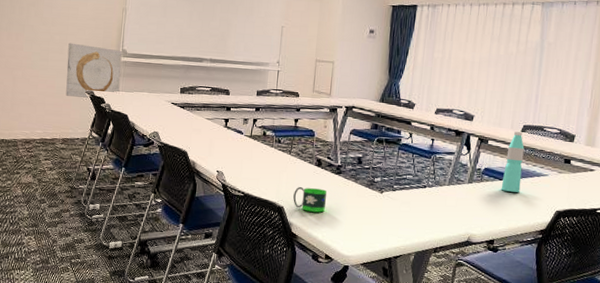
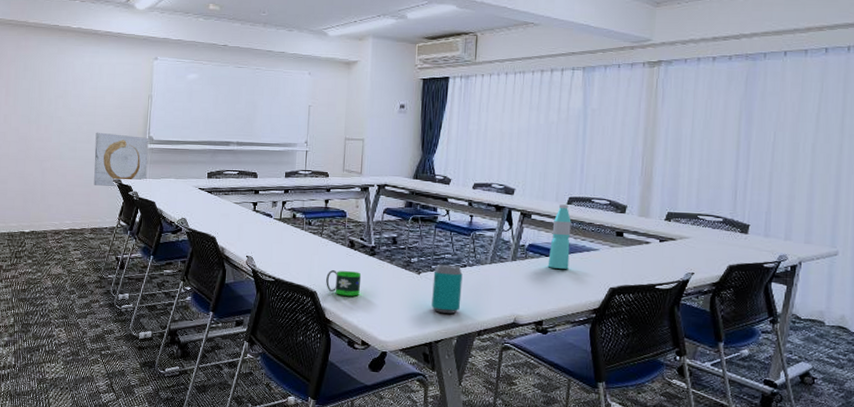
beverage can: none [392,184,422,231] -> present [432,264,463,314]

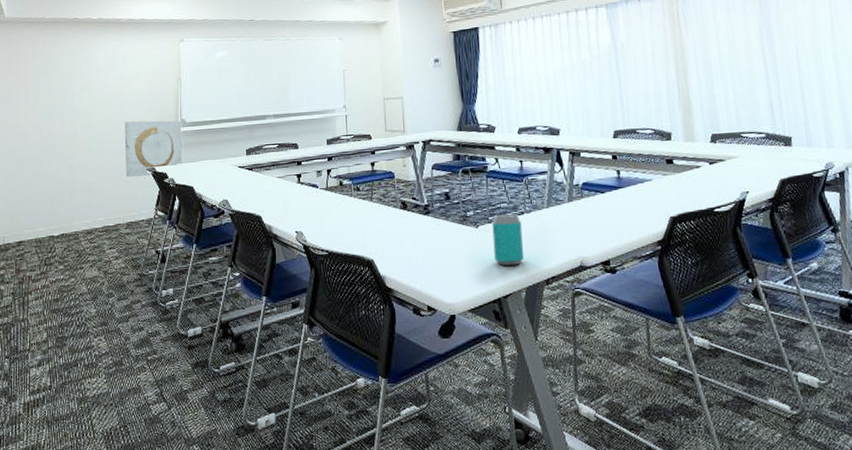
mug: present [326,270,361,296] -> none [382,233,419,261]
water bottle: present [547,204,572,269] -> none [603,138,626,205]

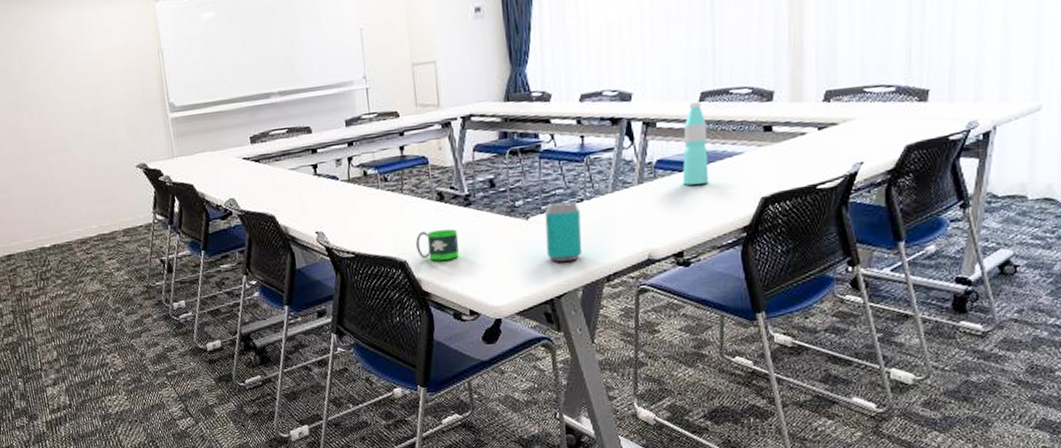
wall art: present [124,120,182,177] -> none [103,104,177,176]
mug: none [382,233,419,261] -> present [416,229,459,261]
water bottle: none [603,138,626,205] -> present [682,102,709,186]

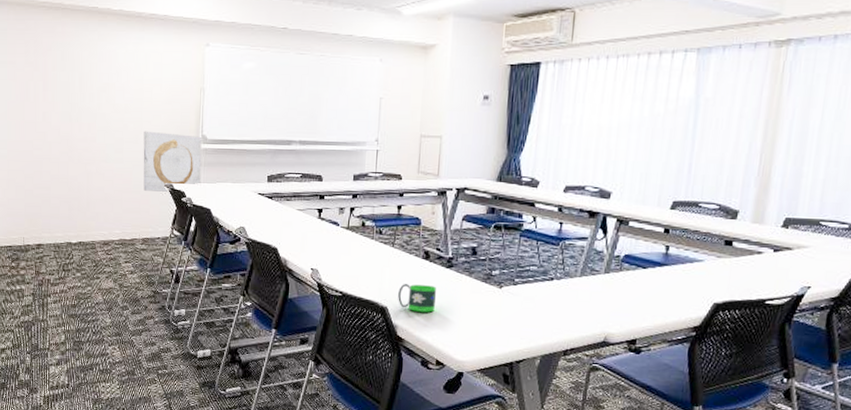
wall art: none [103,104,177,176] -> present [143,131,202,193]
beverage can: present [544,201,583,262] -> none [513,277,549,332]
water bottle: present [682,102,709,186] -> none [644,209,674,282]

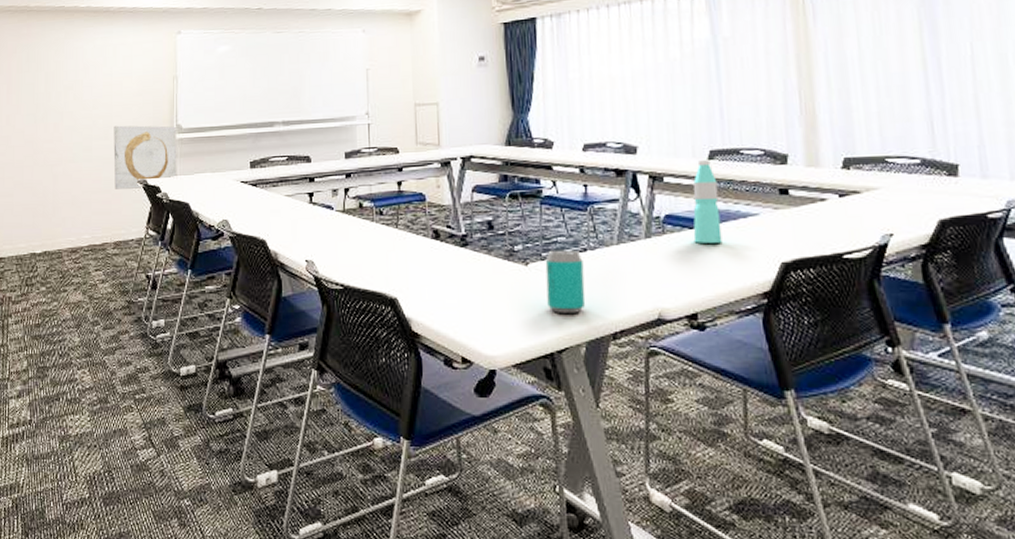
mug: present [398,284,436,313] -> none [408,269,453,301]
beverage can: none [513,277,549,332] -> present [545,249,586,313]
water bottle: none [644,209,674,282] -> present [693,160,723,243]

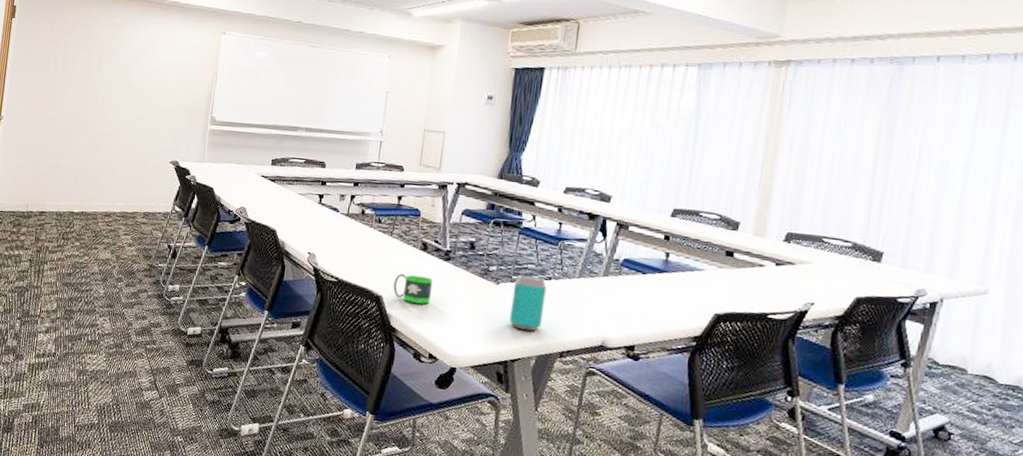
wall art: present [113,125,177,190] -> none [149,109,211,170]
mug: none [408,269,453,301] -> present [393,274,432,305]
water bottle: present [693,160,723,243] -> none [644,216,675,290]

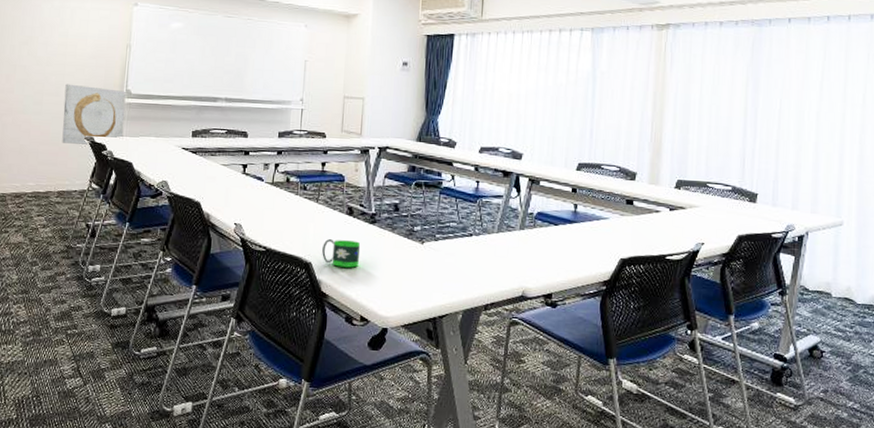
wall art: none [149,109,211,170] -> present [62,84,127,146]
beverage can: present [509,274,547,331] -> none [436,233,469,286]

